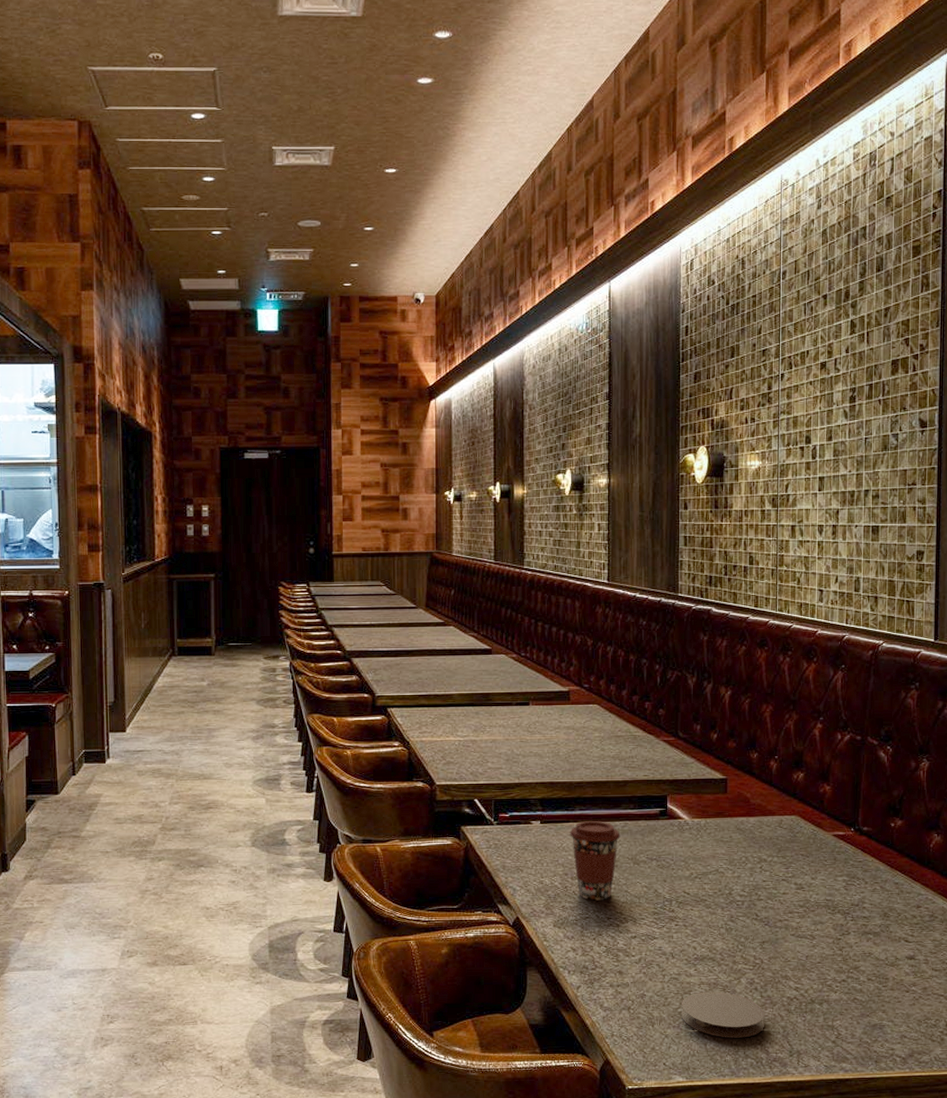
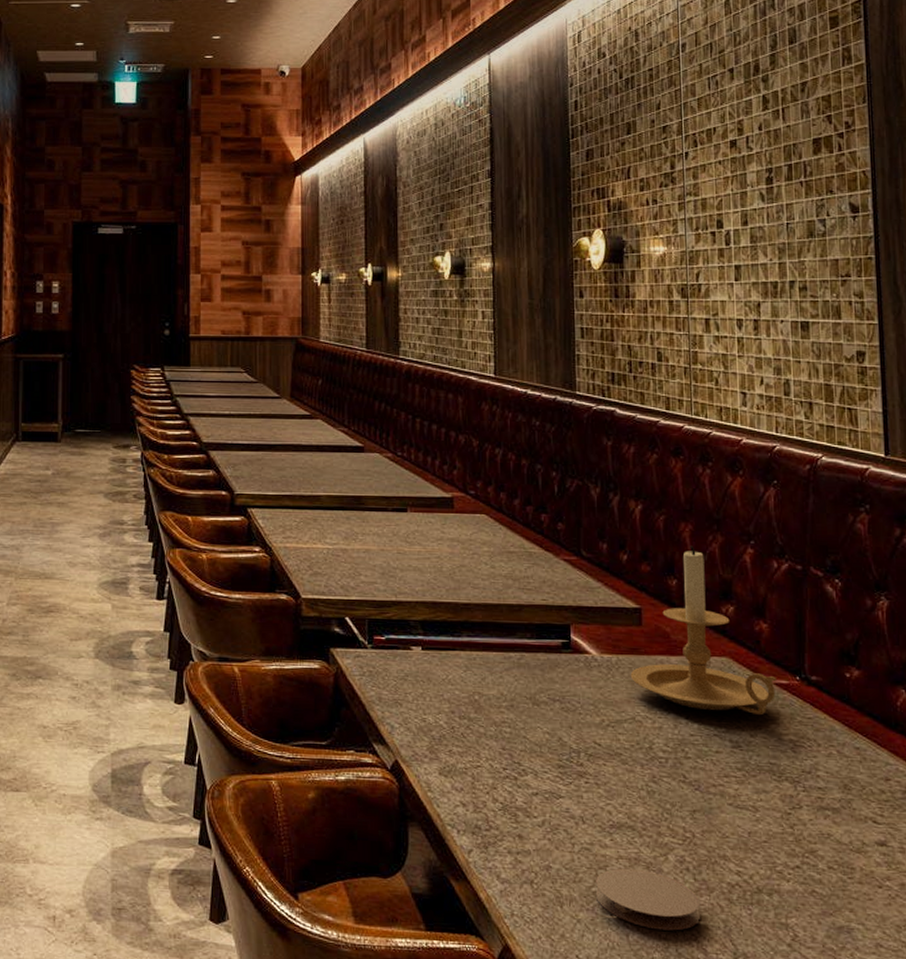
coffee cup: present [570,821,621,901] -> none [456,650,516,747]
candle holder: none [716,723,835,862] -> present [630,545,776,716]

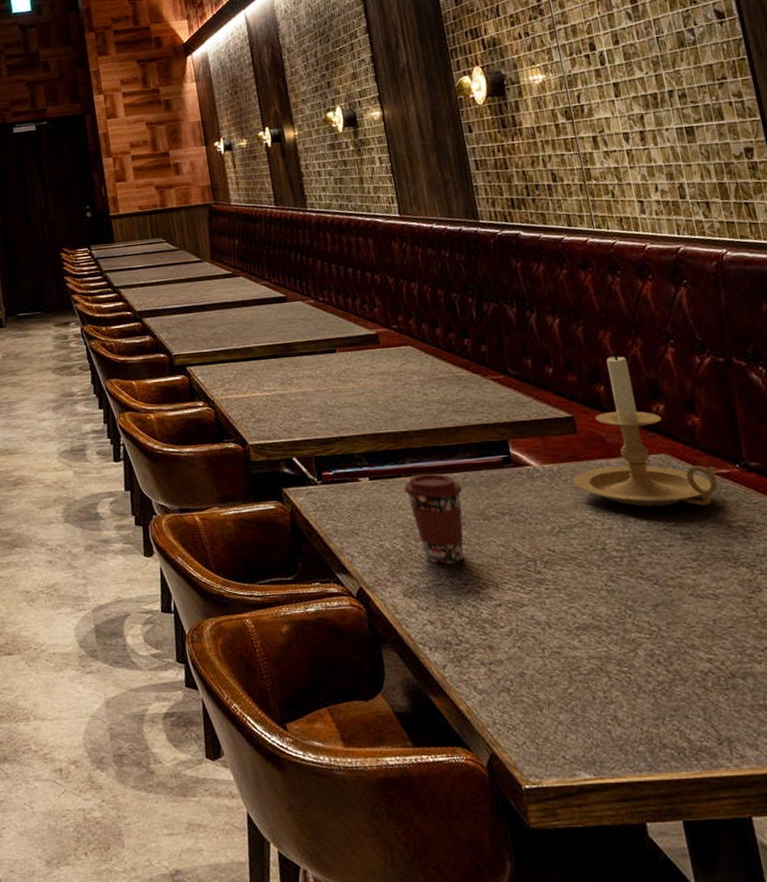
coffee cup: none [456,650,516,747] -> present [404,473,464,565]
coaster: present [596,868,701,931] -> none [570,666,680,724]

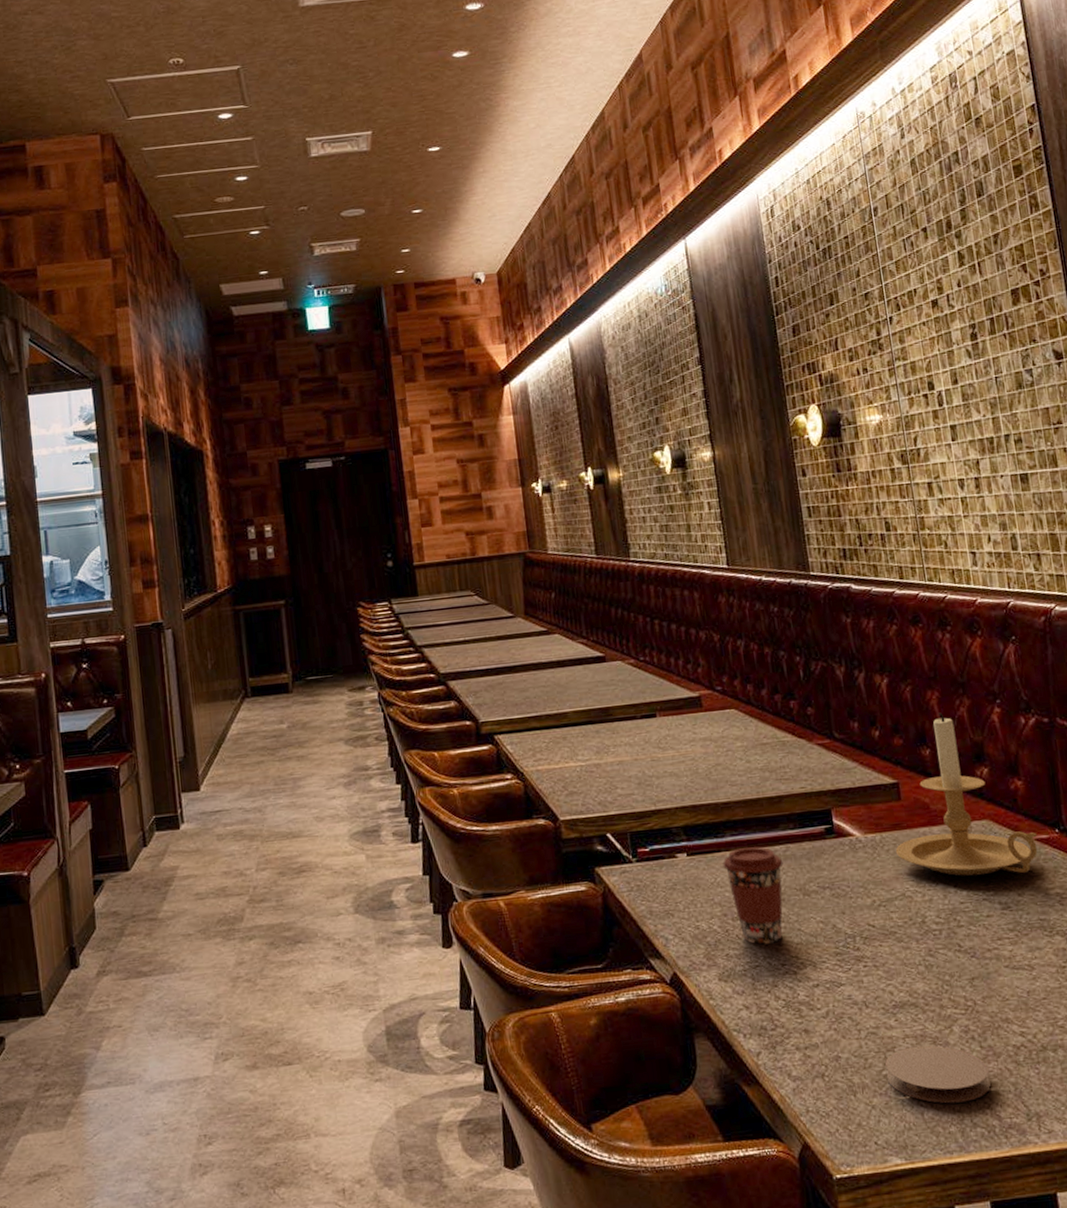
coaster: none [570,666,680,724] -> present [885,1045,992,1104]

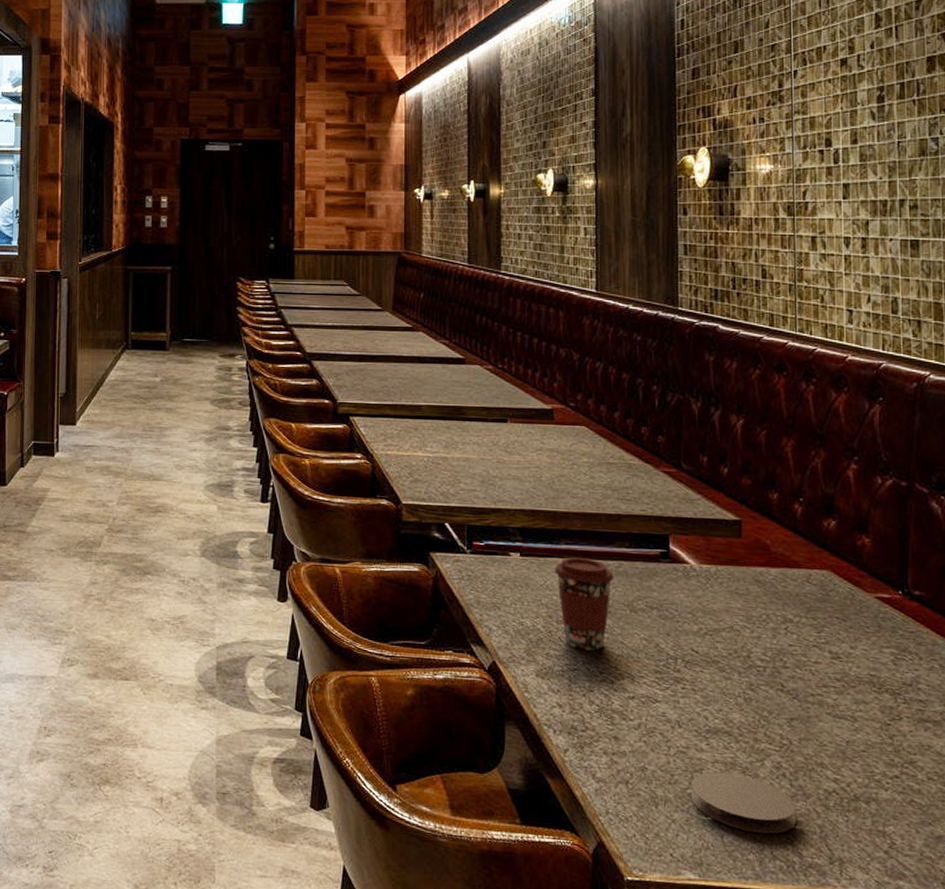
candle holder: present [895,712,1038,876] -> none [729,460,878,628]

